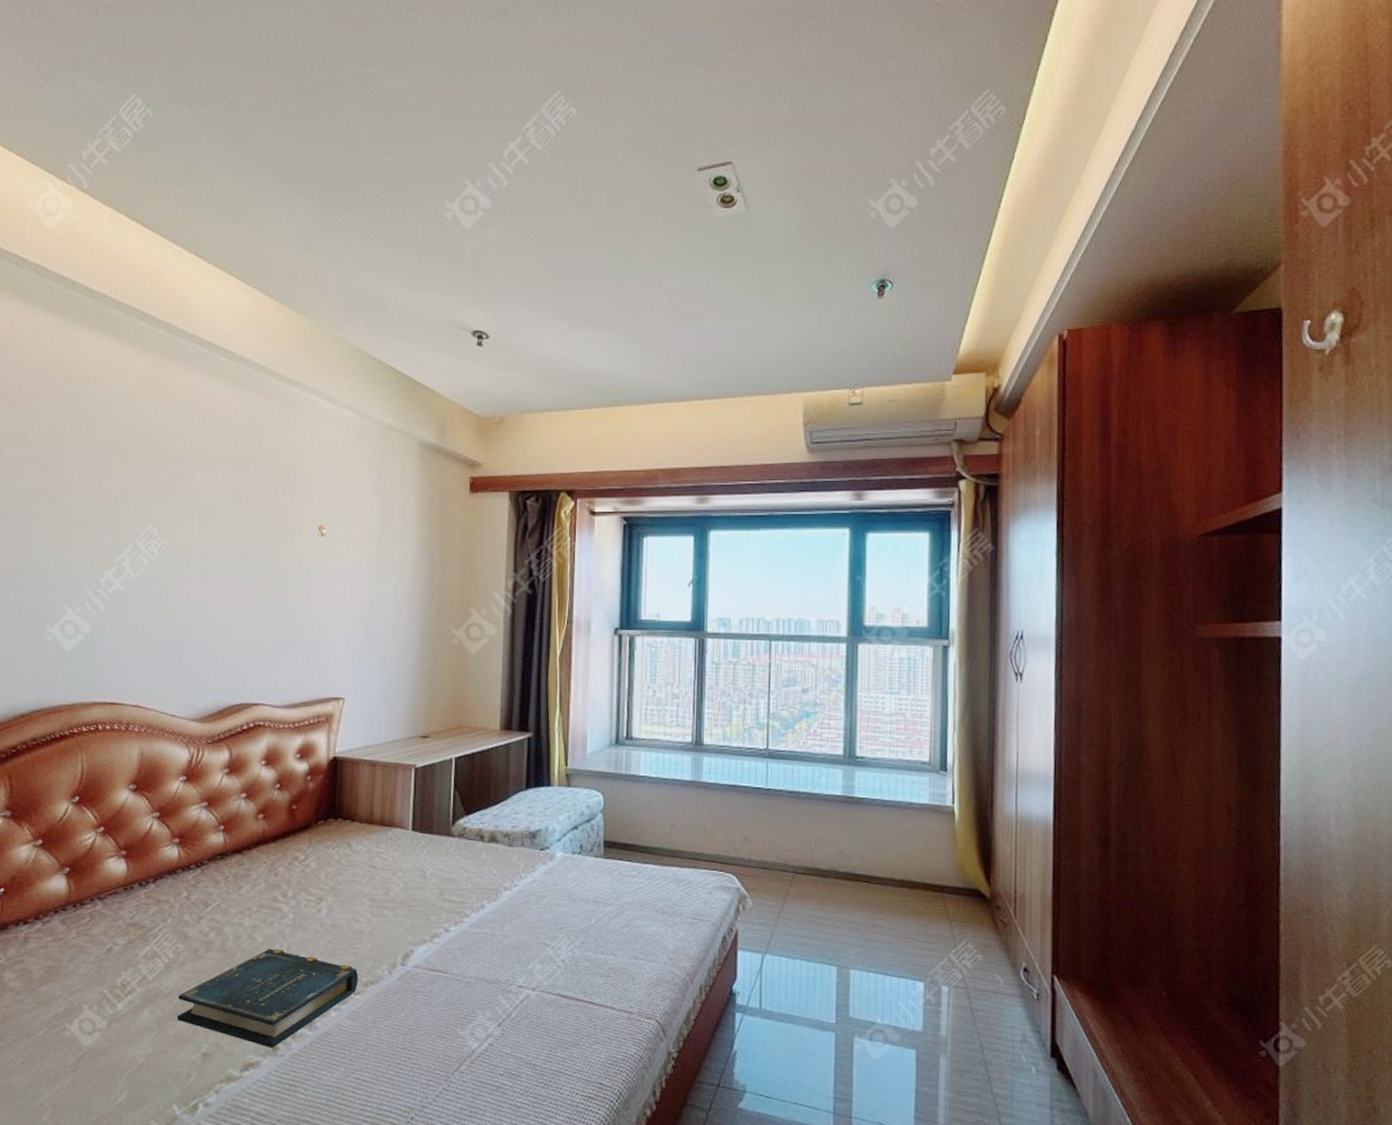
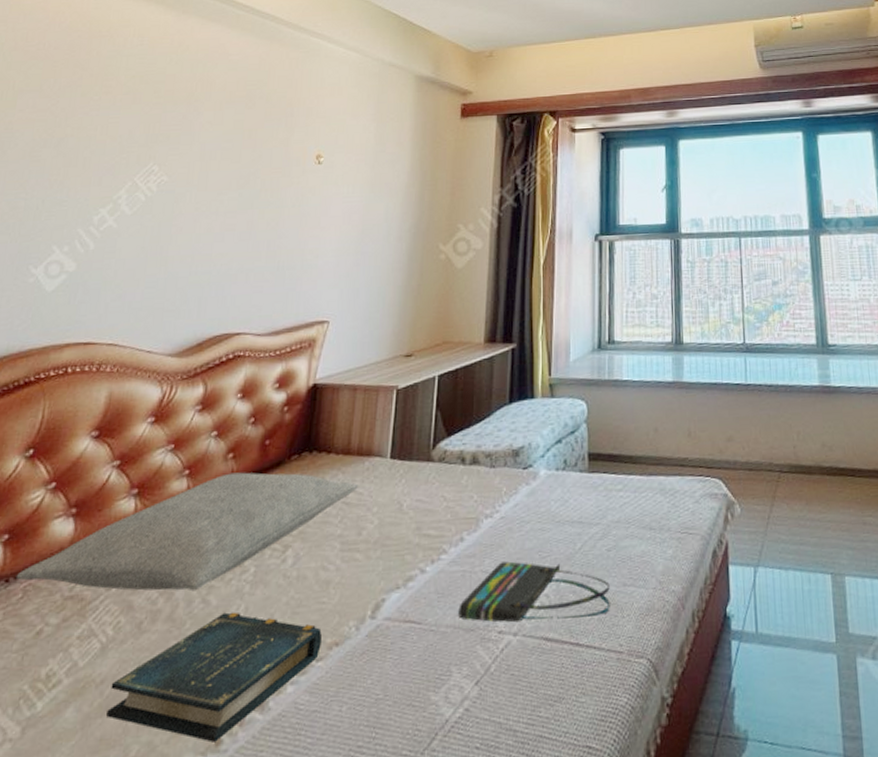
pillow: none [82,832,383,929] -> present [16,472,358,592]
tote bag: none [481,929,622,982] -> present [458,561,610,623]

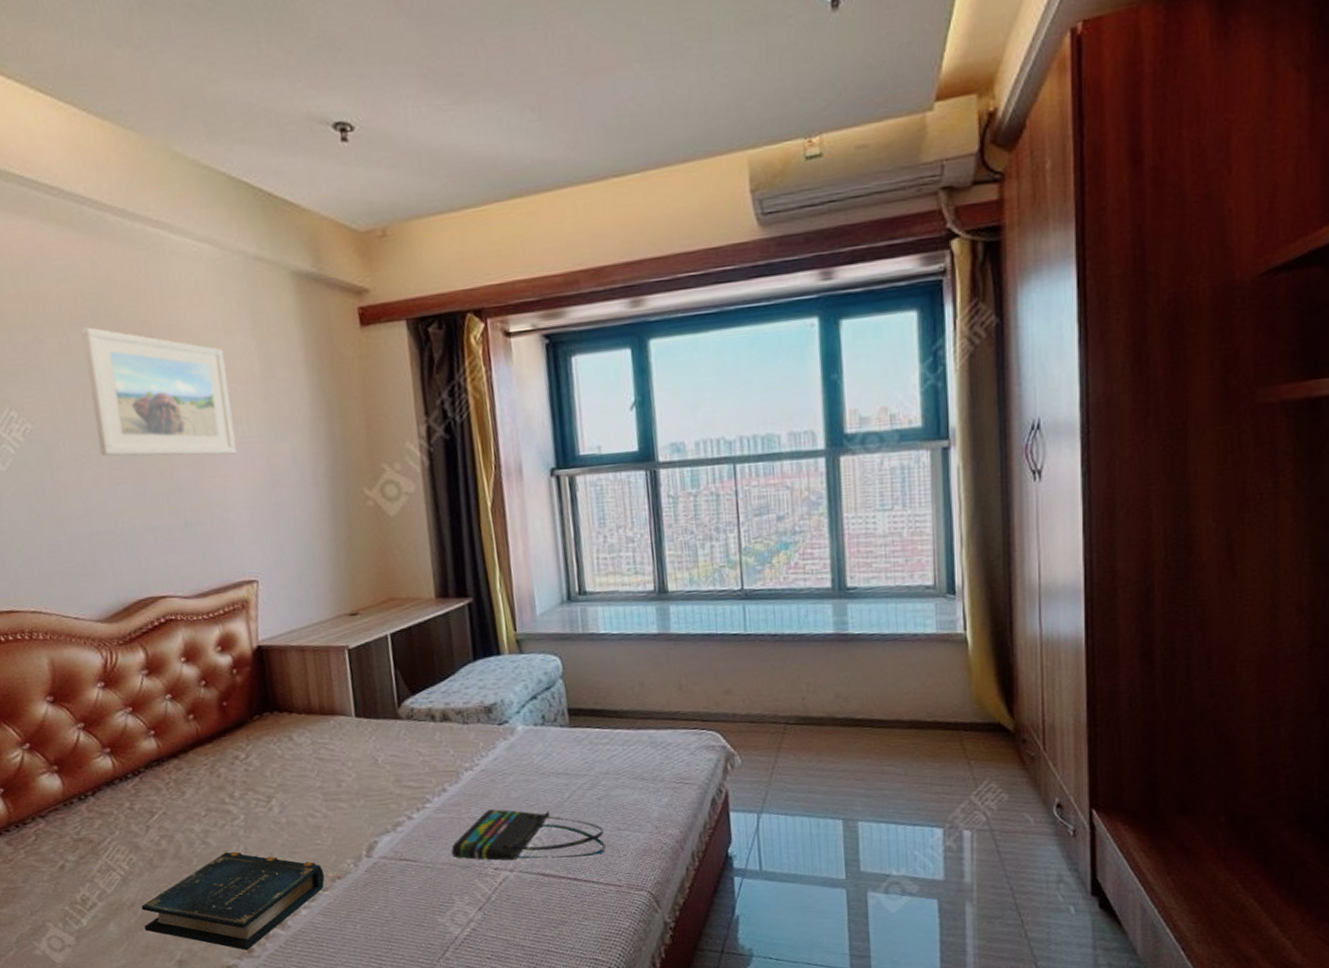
pillow: present [16,472,358,592] -> none [23,732,328,835]
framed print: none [220,105,347,211] -> present [82,327,237,456]

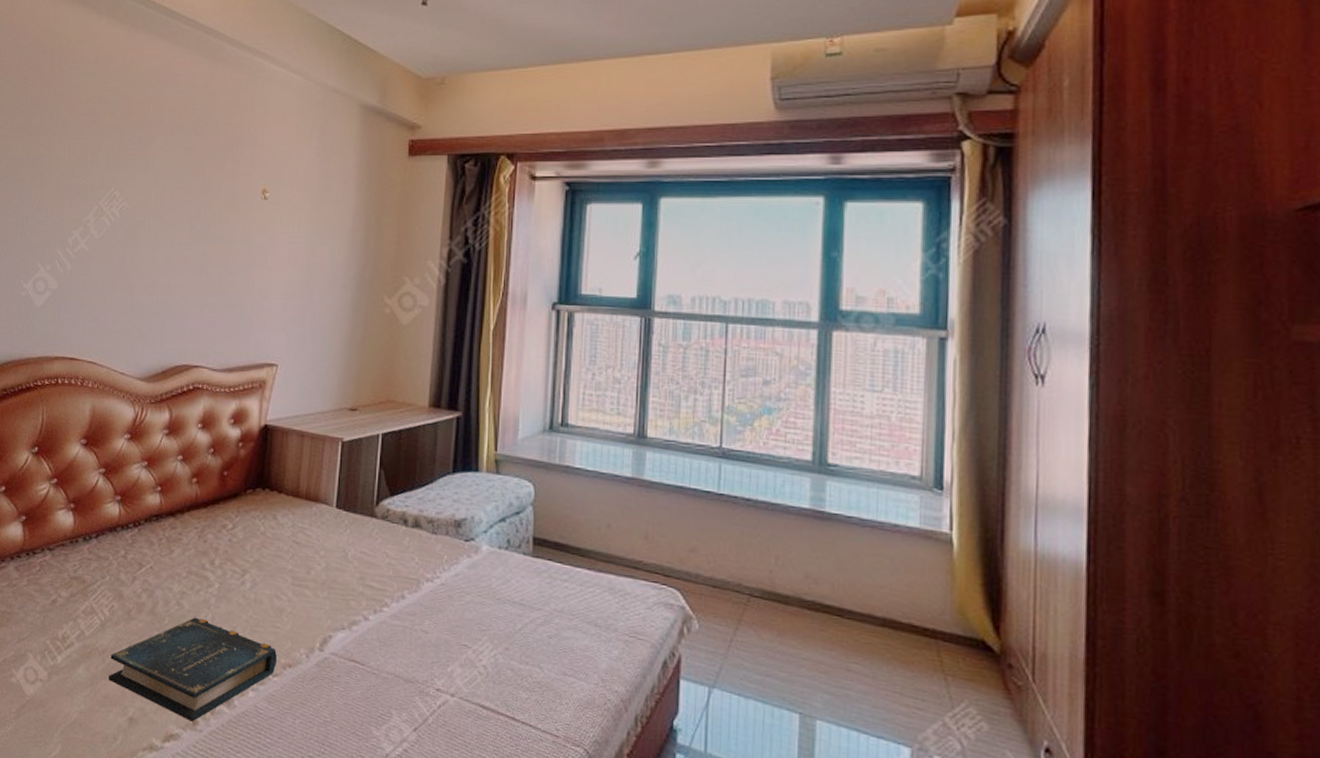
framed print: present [82,327,237,456] -> none [175,131,292,251]
tote bag: present [451,809,606,861] -> none [399,625,549,698]

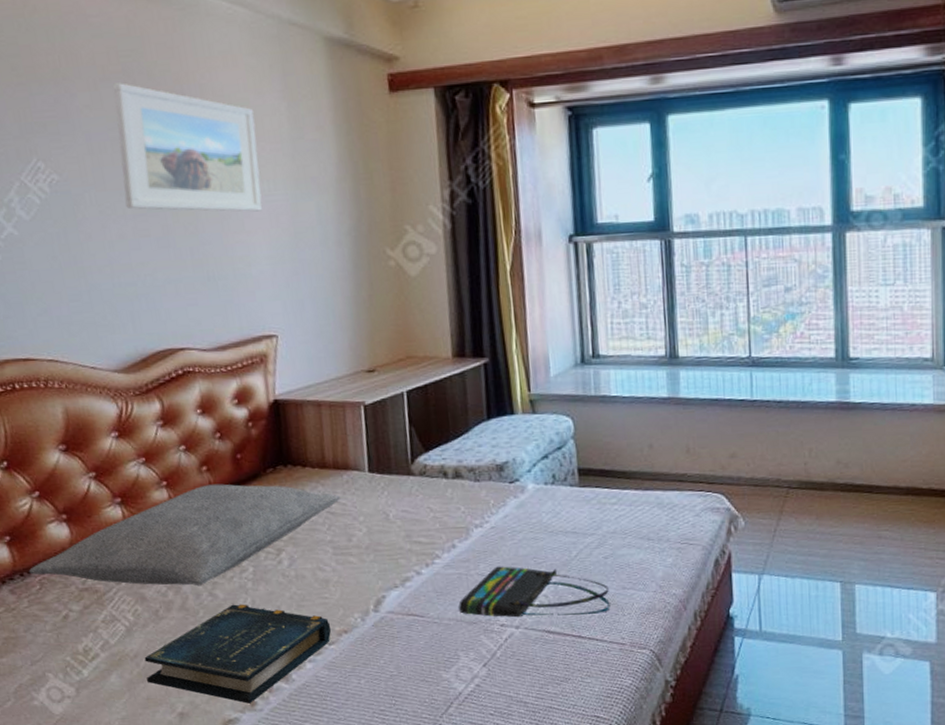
pillow: none [34,496,306,594] -> present [28,484,340,587]
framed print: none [175,131,292,251] -> present [114,83,262,212]
tote bag: none [399,625,549,698] -> present [458,566,611,618]

